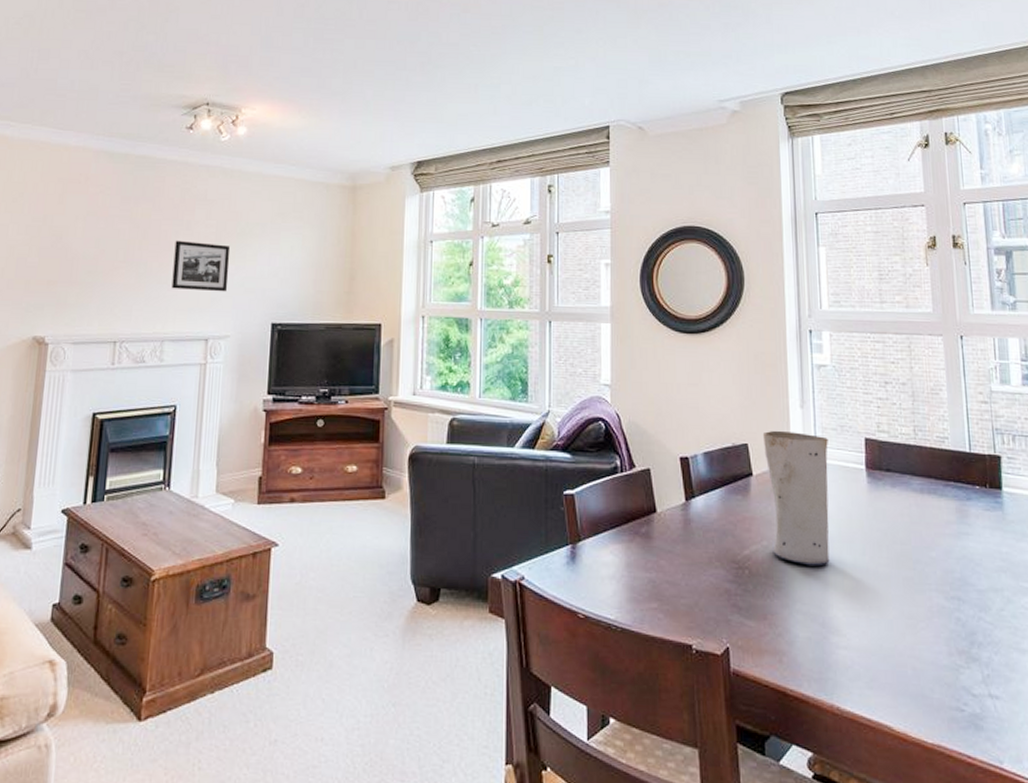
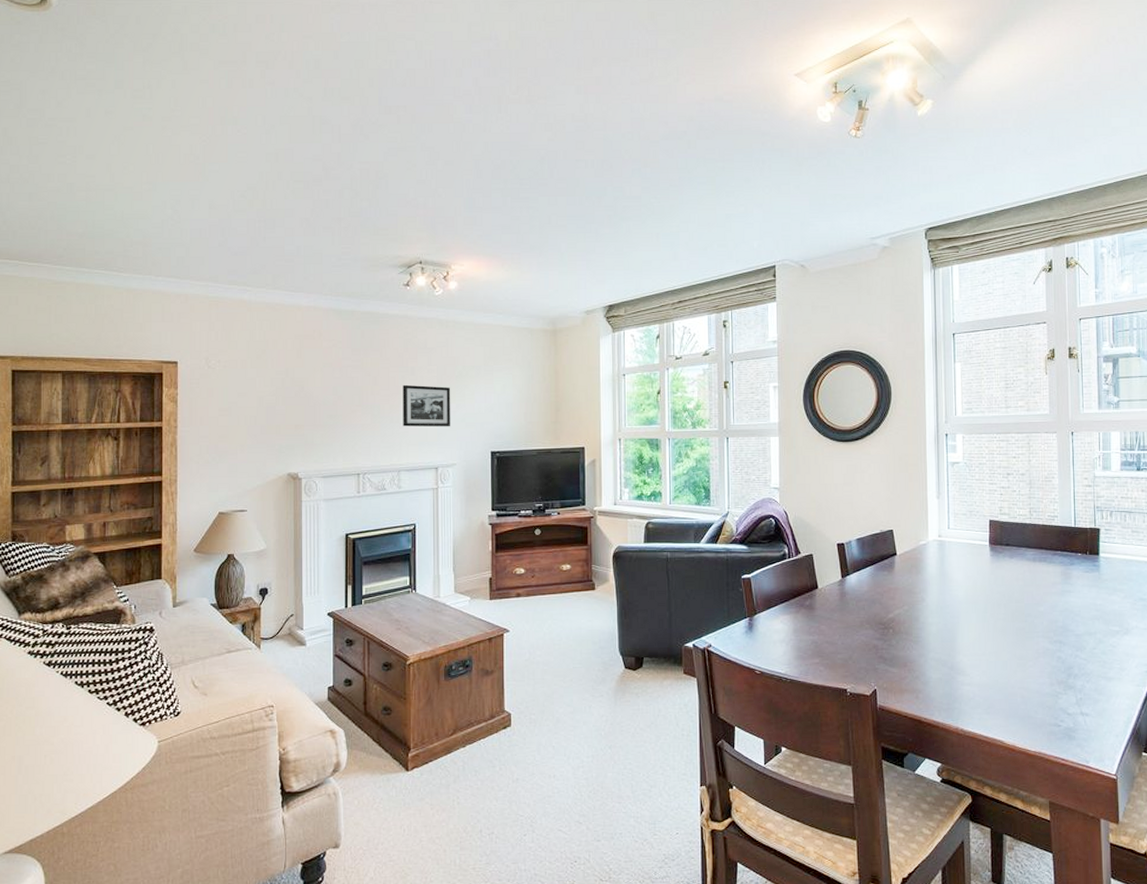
vase: present [762,430,830,566] -> none [905,517,959,624]

